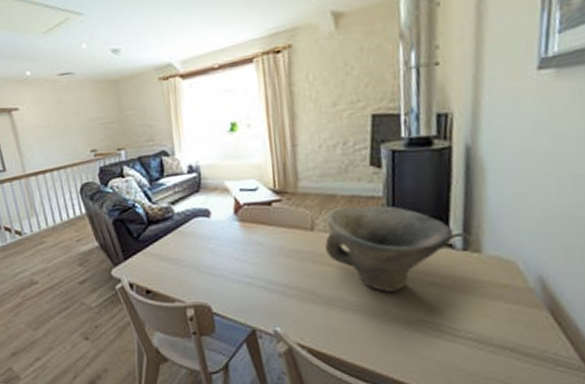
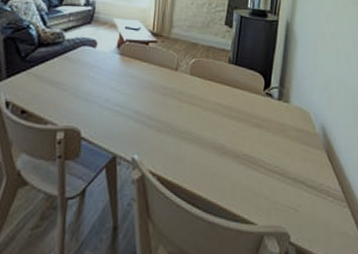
bowl: present [325,205,453,292] -> none [184,53,273,129]

